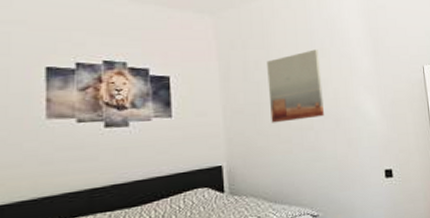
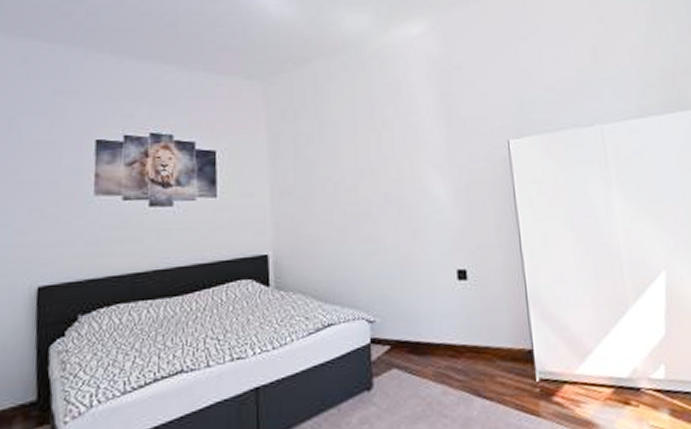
wall art: present [267,49,324,123] -> none [320,120,384,207]

